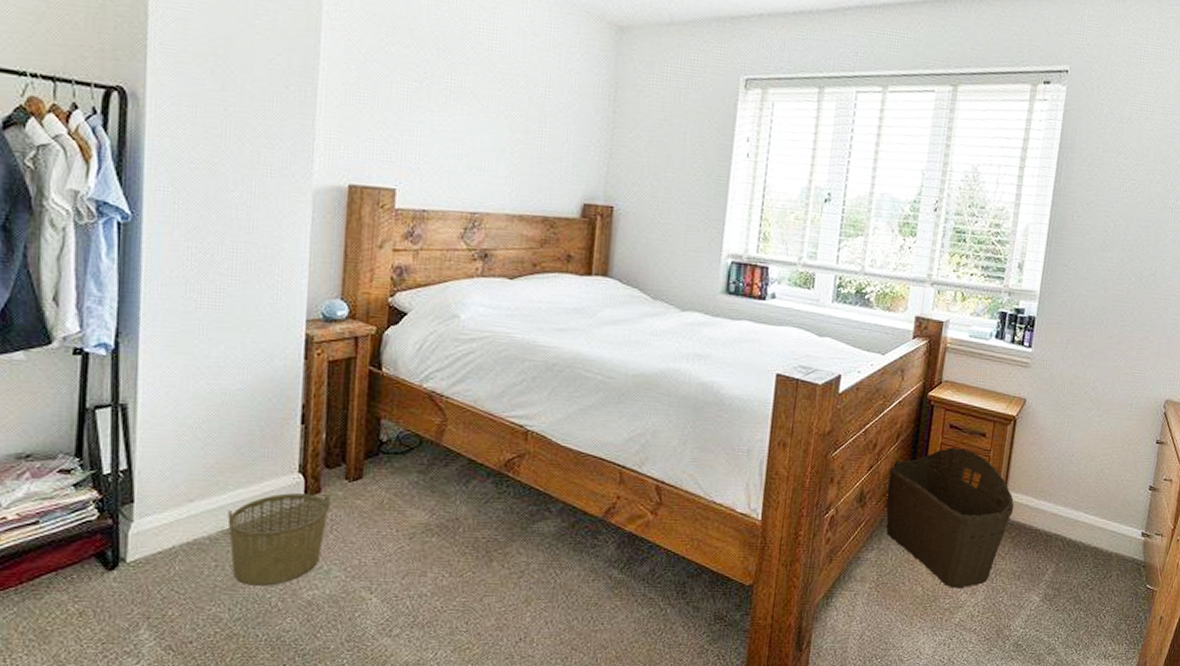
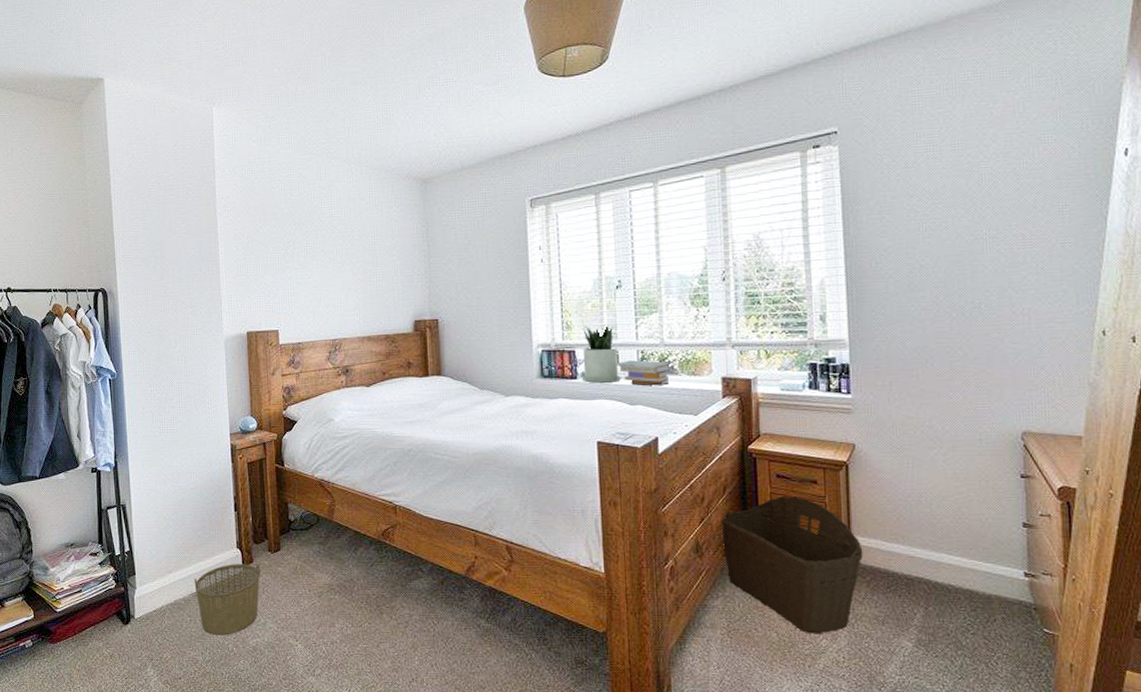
planter: none [770,239,815,309] -> present [581,324,622,383]
books: none [810,286,866,319] -> present [616,360,669,386]

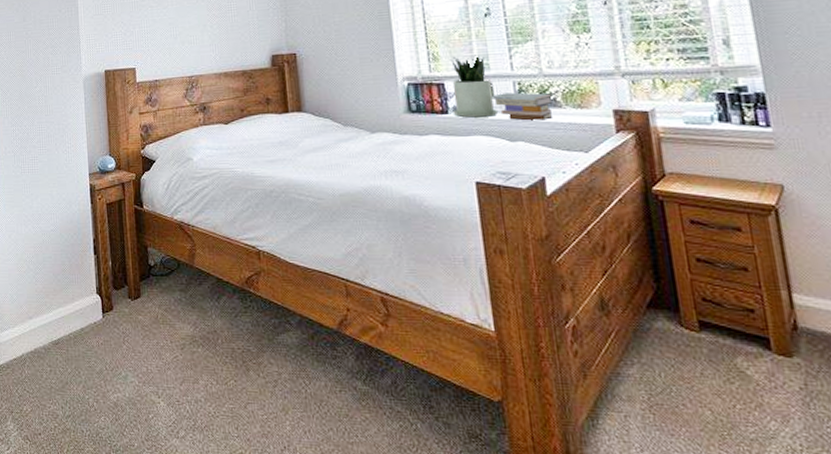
basket: present [194,563,261,635] -> none [54,310,121,389]
wicker basket: present [719,496,863,634] -> none [627,246,811,415]

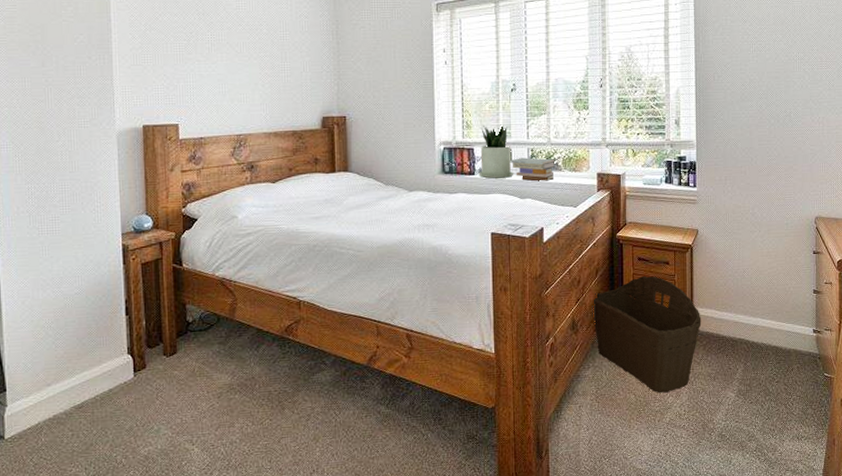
wicker basket: none [627,246,811,415] -> present [592,276,702,393]

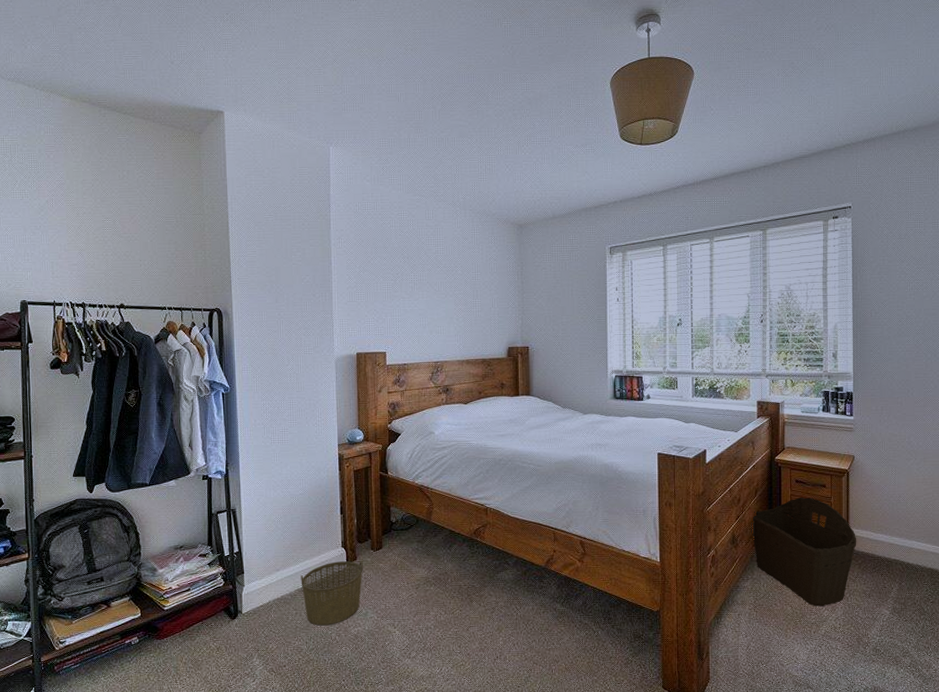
basket: none [77,368,154,448] -> present [300,560,363,626]
planter: present [478,124,514,179] -> none [646,355,680,404]
books: present [509,157,554,181] -> none [675,386,717,408]

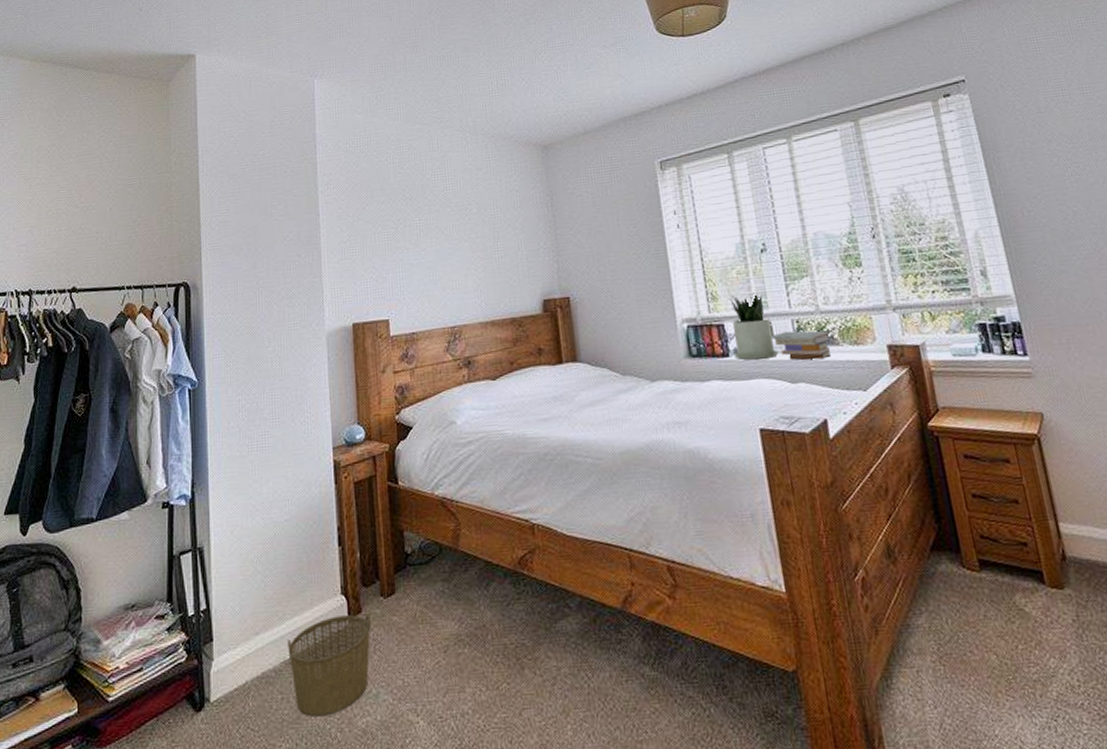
planter: none [646,355,680,404] -> present [730,293,779,360]
books: none [675,386,717,408] -> present [770,330,831,360]
wicker basket: present [751,497,857,607] -> none [910,479,1077,653]

